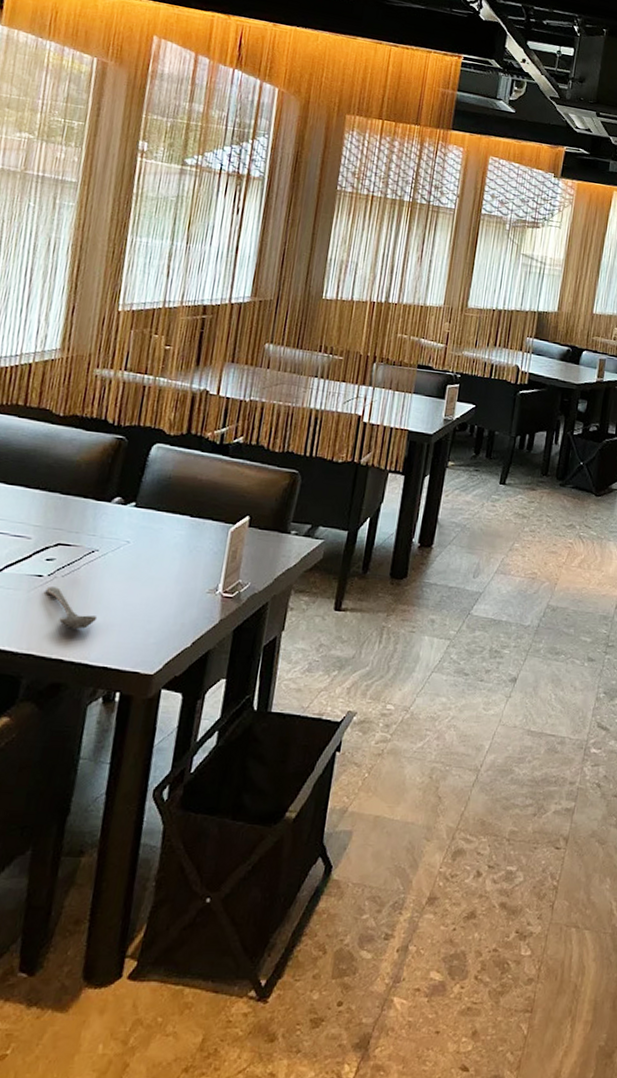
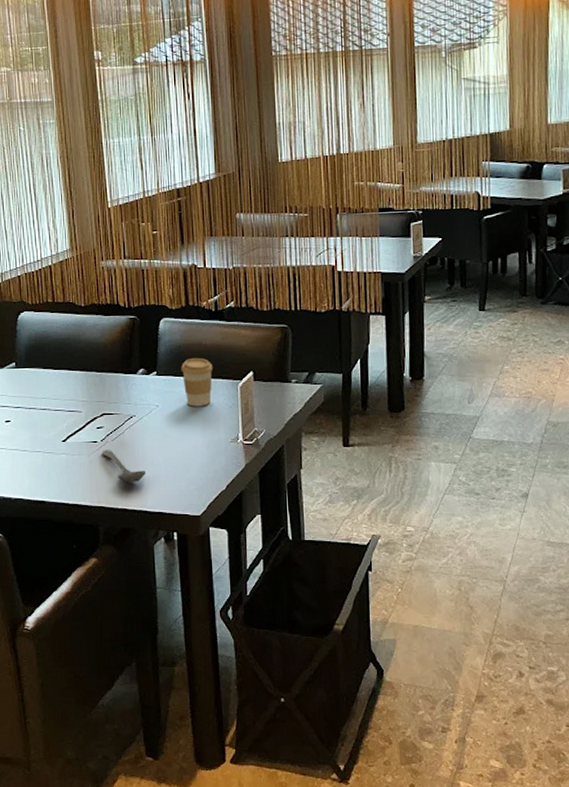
coffee cup: none [165,492,205,549] -> present [181,357,213,407]

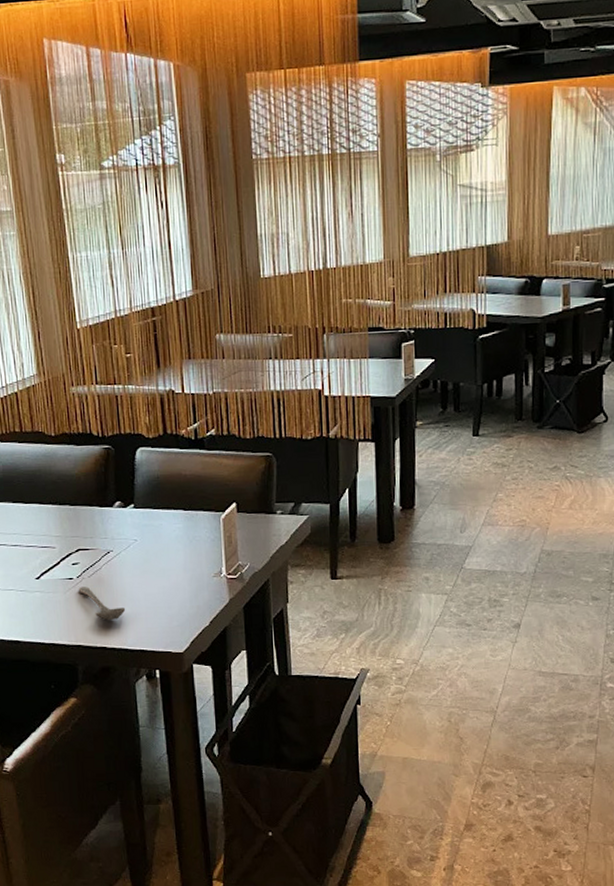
coffee cup: present [181,357,213,407] -> none [160,488,194,540]

